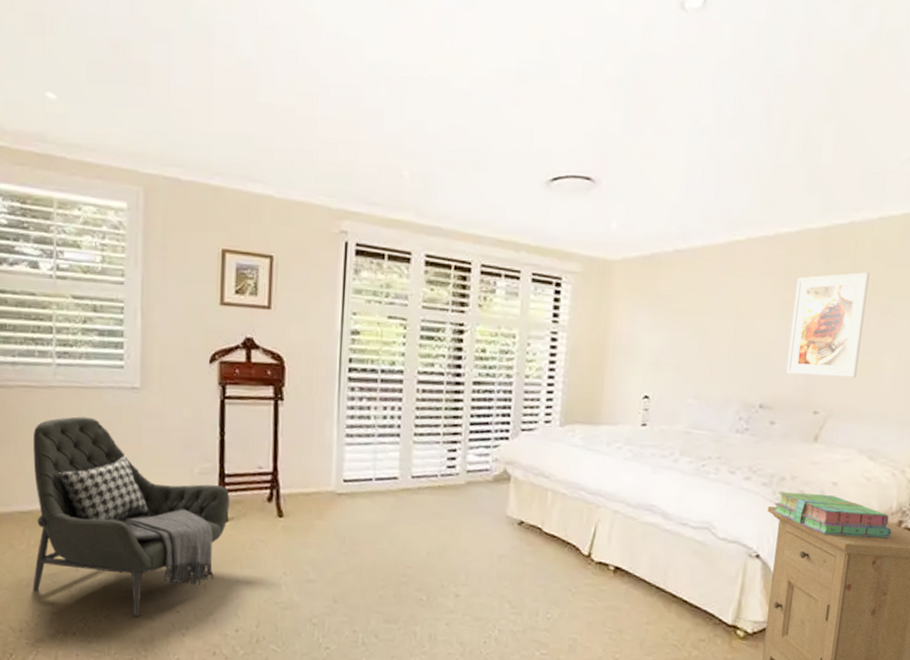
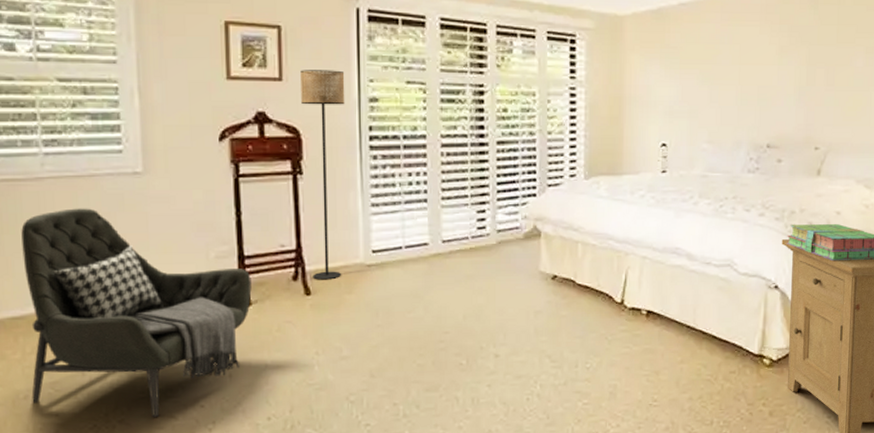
floor lamp: none [286,299,330,505] -> present [300,70,345,280]
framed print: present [786,272,870,378] -> none [788,17,853,115]

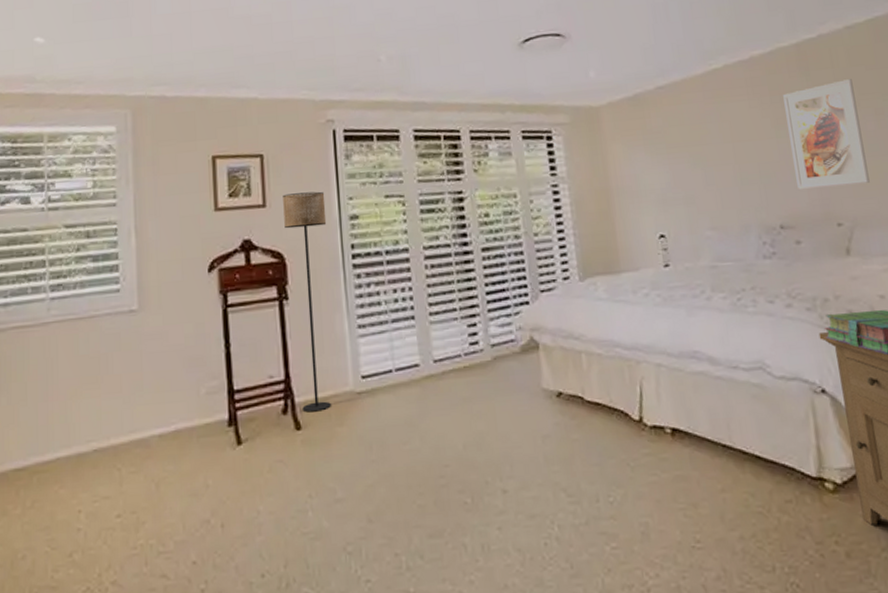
armchair: present [21,208,252,418] -> none [27,350,242,578]
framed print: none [788,17,853,115] -> present [783,79,870,190]

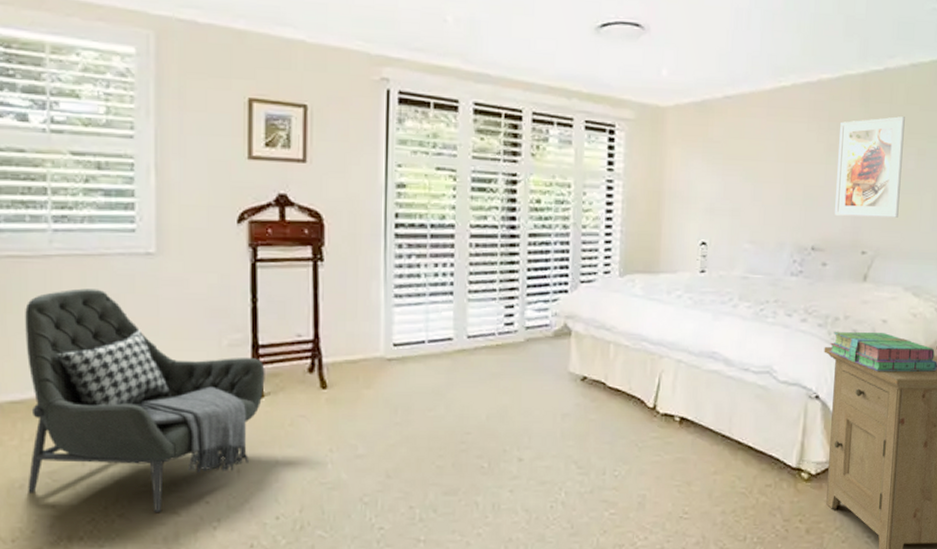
armchair: none [27,350,242,578] -> present [25,288,265,513]
floor lamp: present [283,191,331,413] -> none [325,151,372,373]

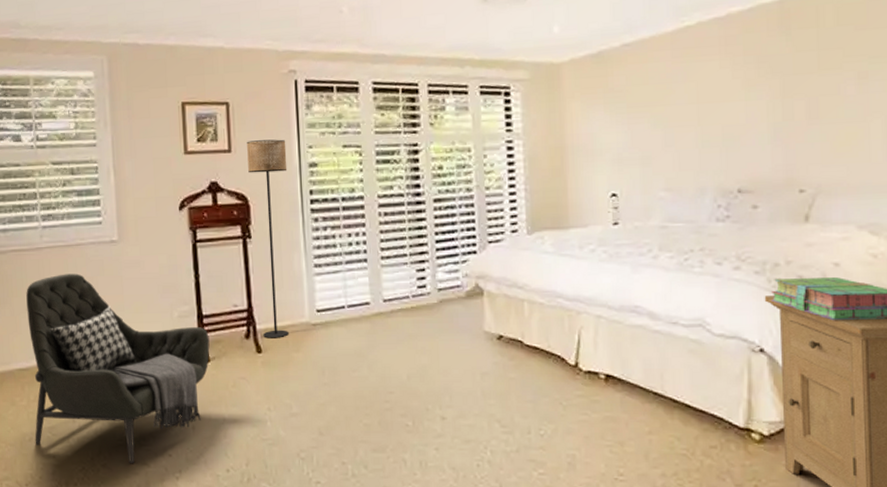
floor lamp: none [325,151,372,373] -> present [247,139,289,338]
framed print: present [835,116,905,218] -> none [758,40,841,155]

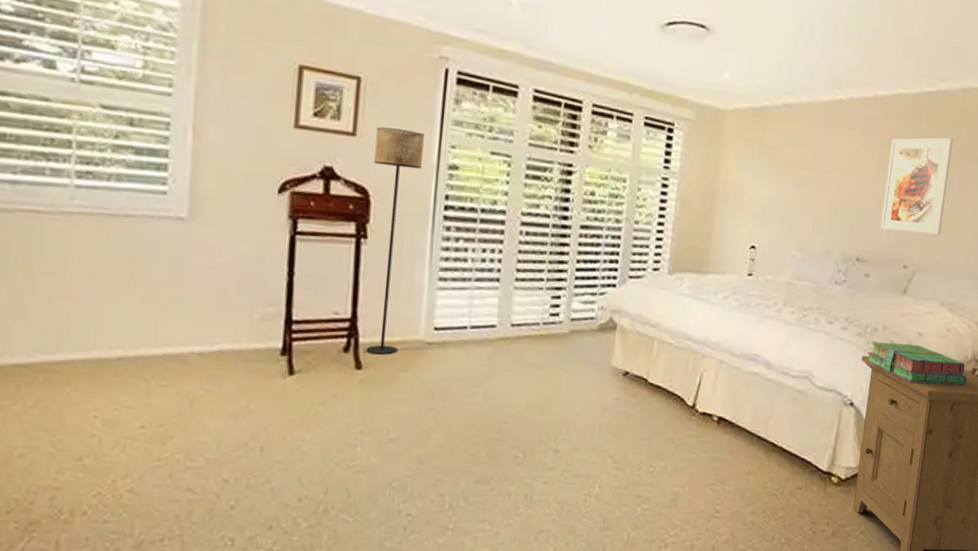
armchair: present [26,273,210,464] -> none [28,249,298,490]
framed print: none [758,40,841,155] -> present [881,137,953,235]

